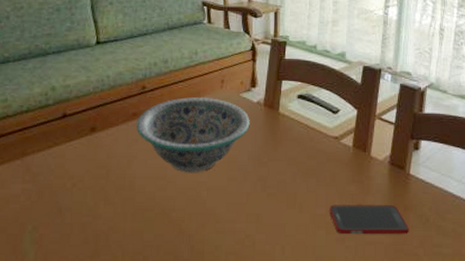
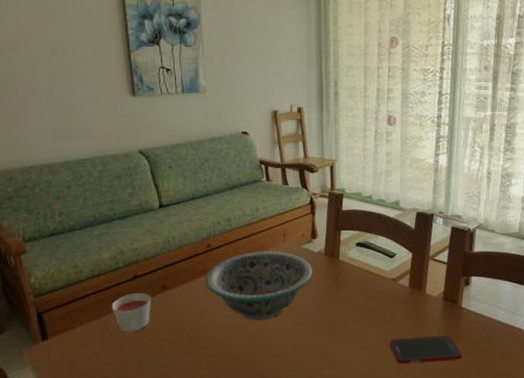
candle: none [36,133,78,176] -> present [111,293,151,332]

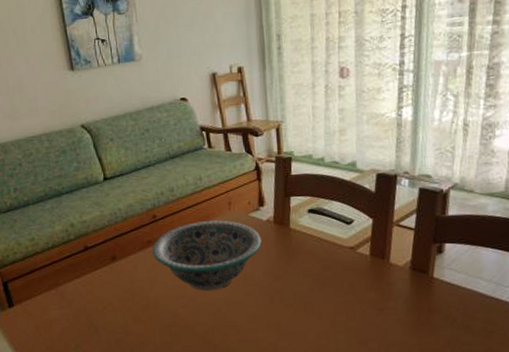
candle: present [111,293,151,332] -> none [66,264,103,301]
cell phone: present [389,335,463,364] -> none [349,308,435,337]

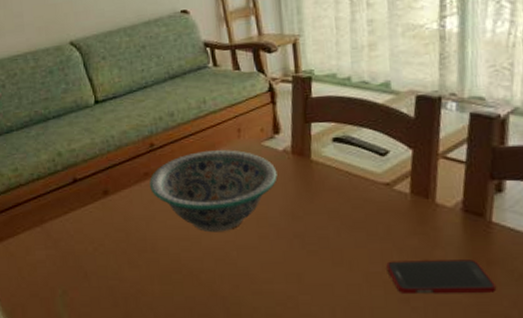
cell phone: none [349,308,435,337] -> present [386,259,497,293]

